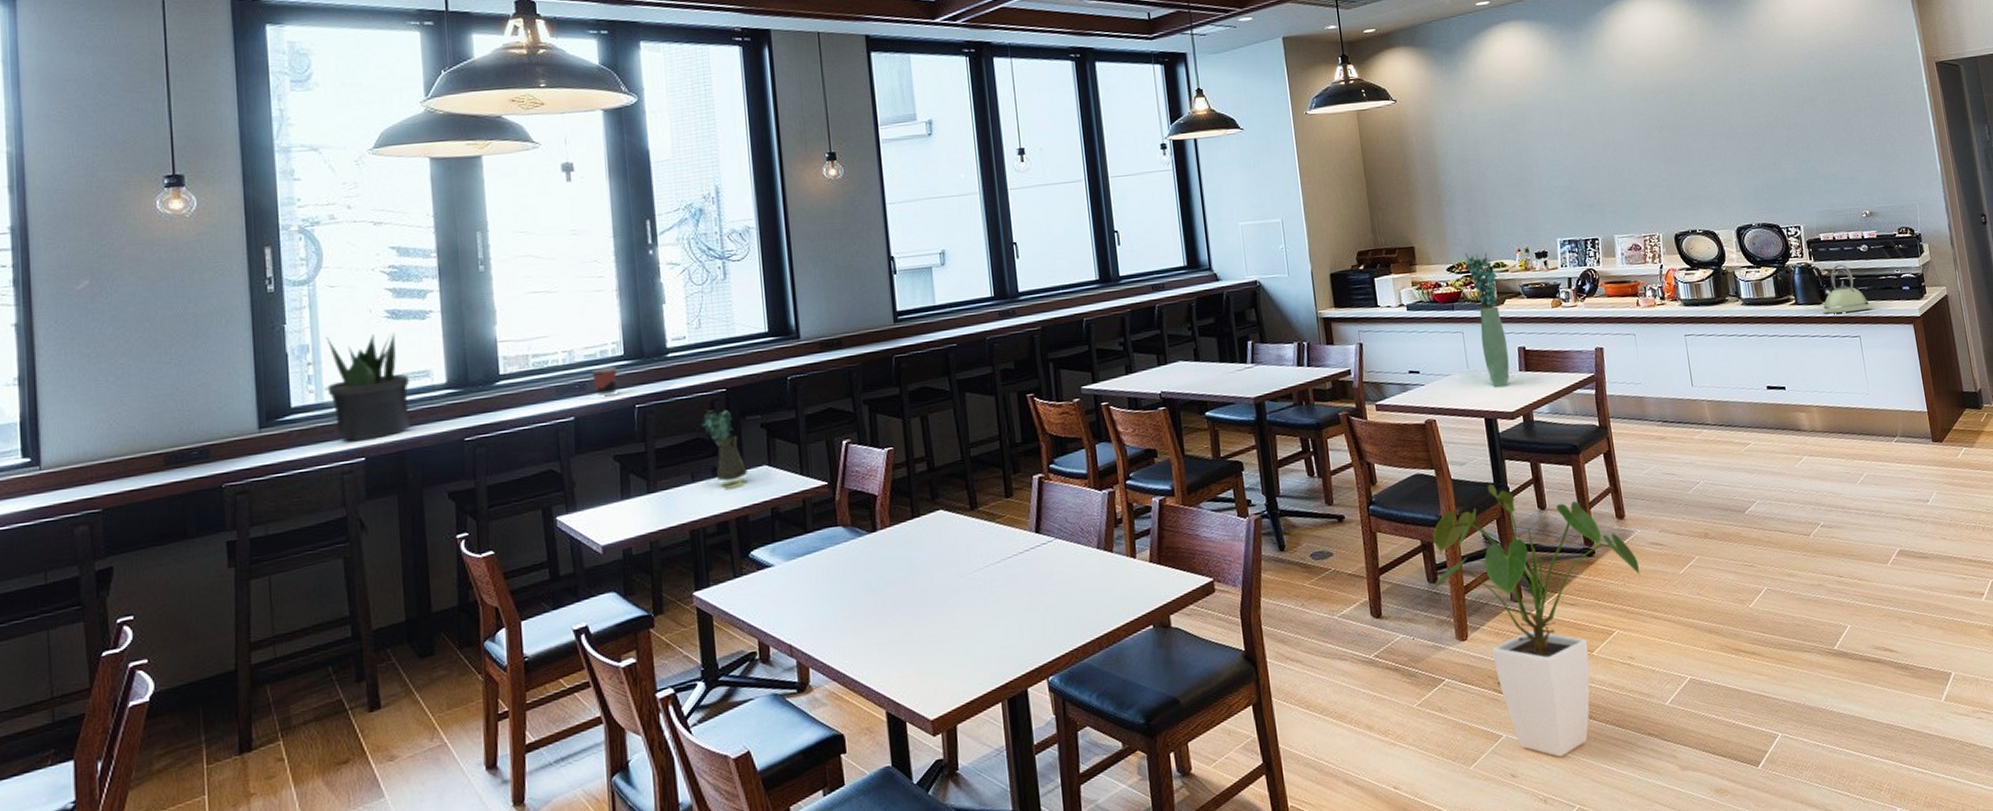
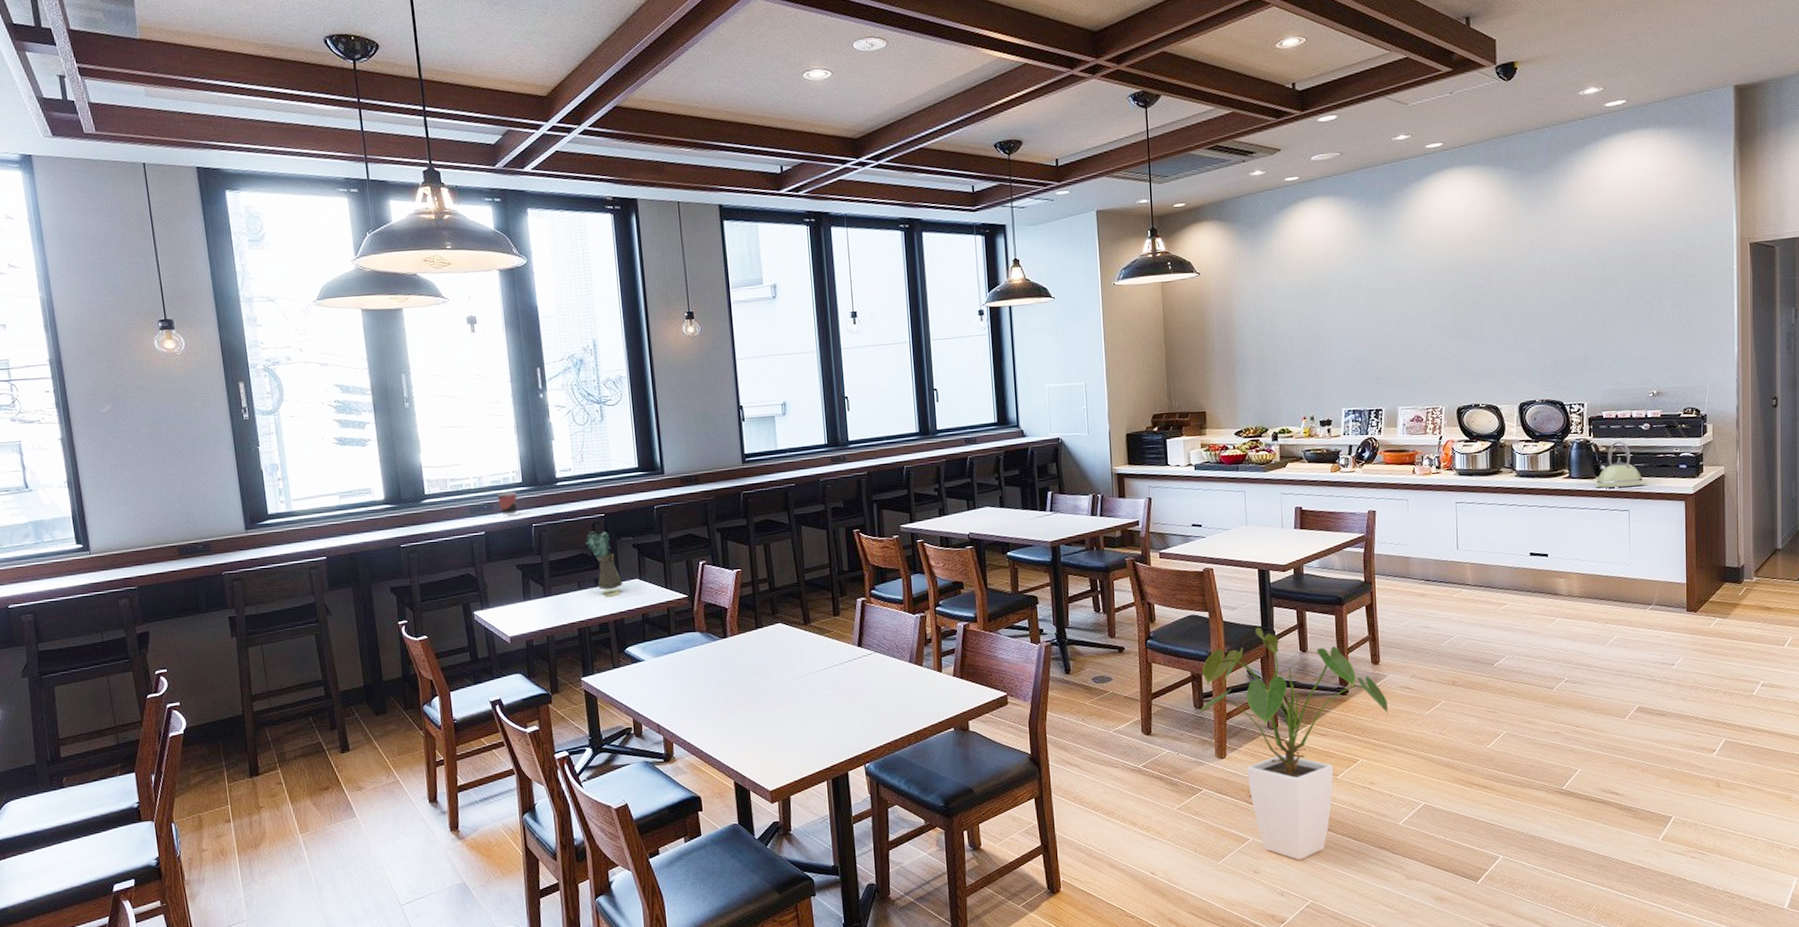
planter: present [326,332,410,442] -> none [290,456,359,544]
vase: present [1465,252,1510,388] -> none [1252,419,1286,543]

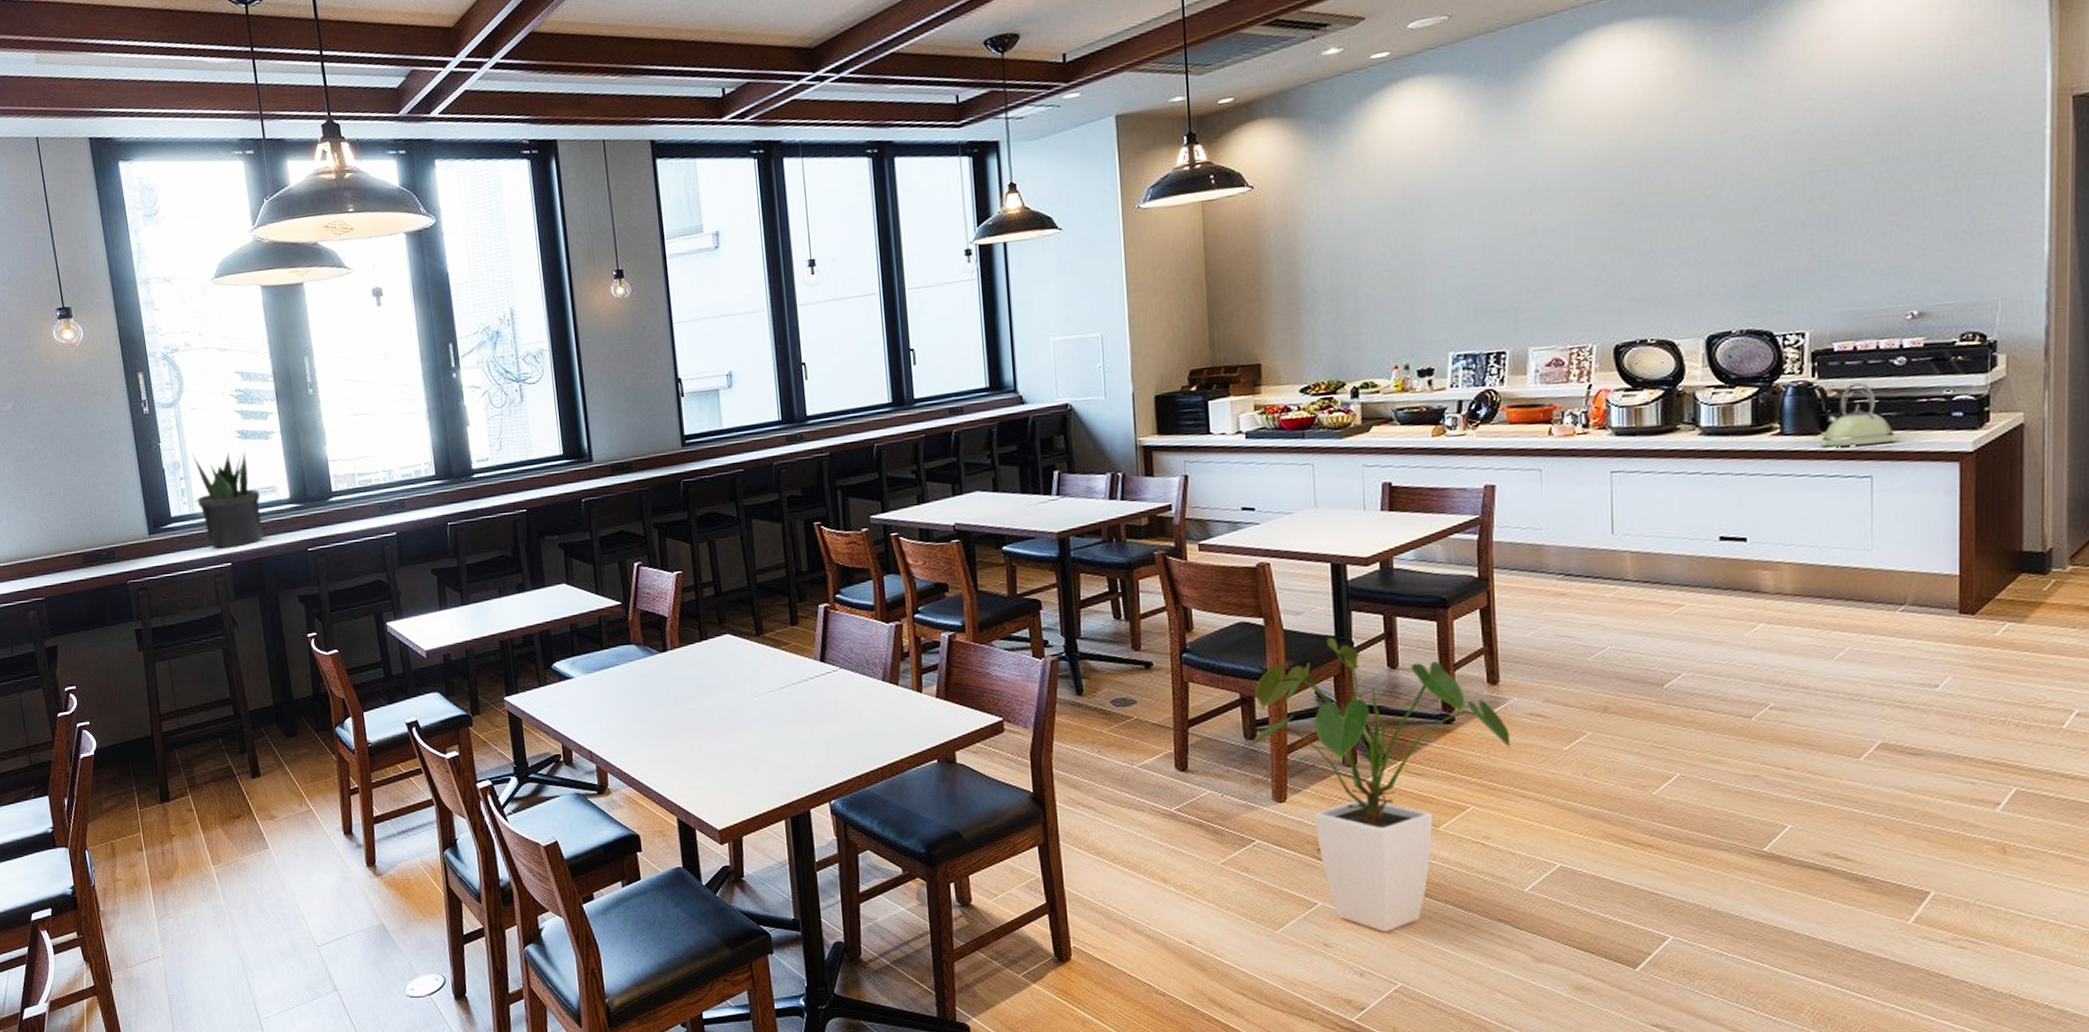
planter: none [290,456,359,544] -> present [192,451,264,549]
cup: present [497,491,517,515] -> none [408,486,431,513]
vase: present [585,530,623,598] -> none [505,528,548,606]

